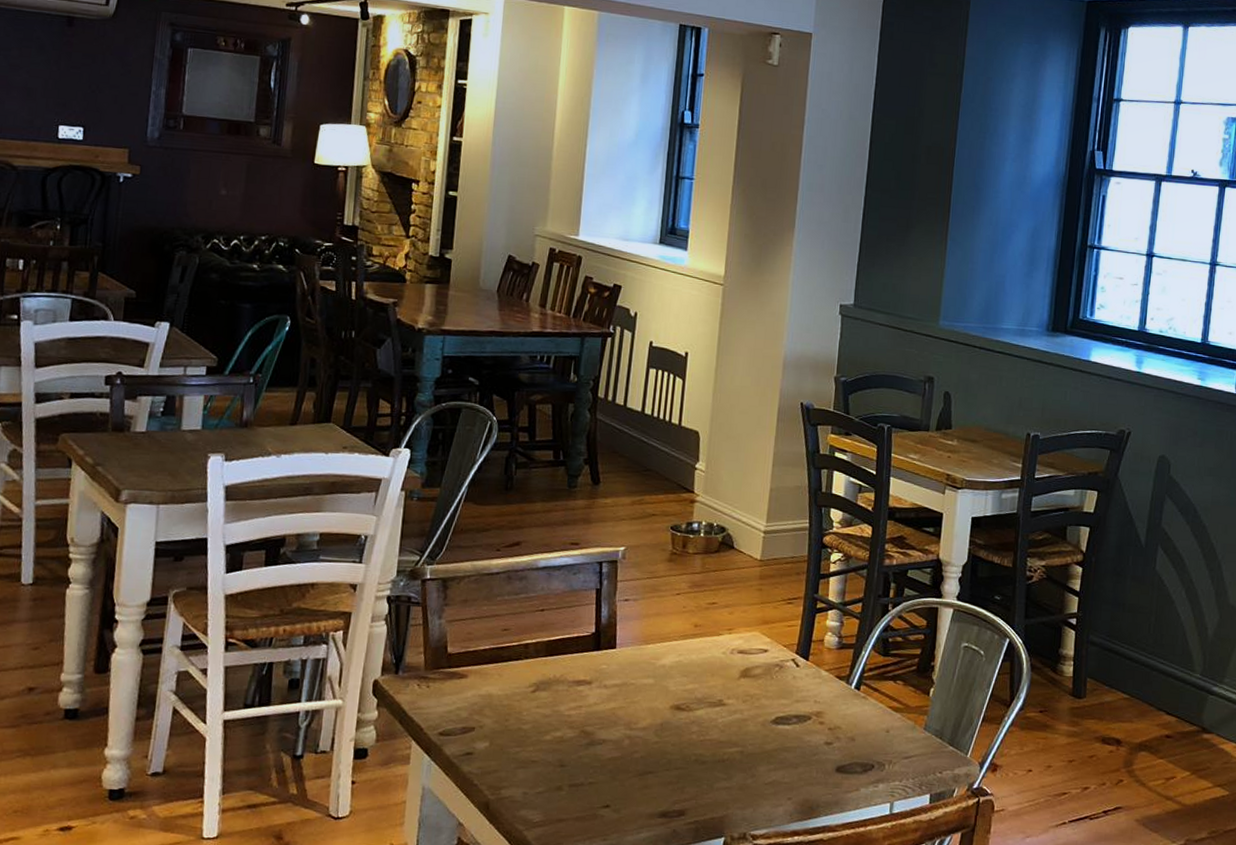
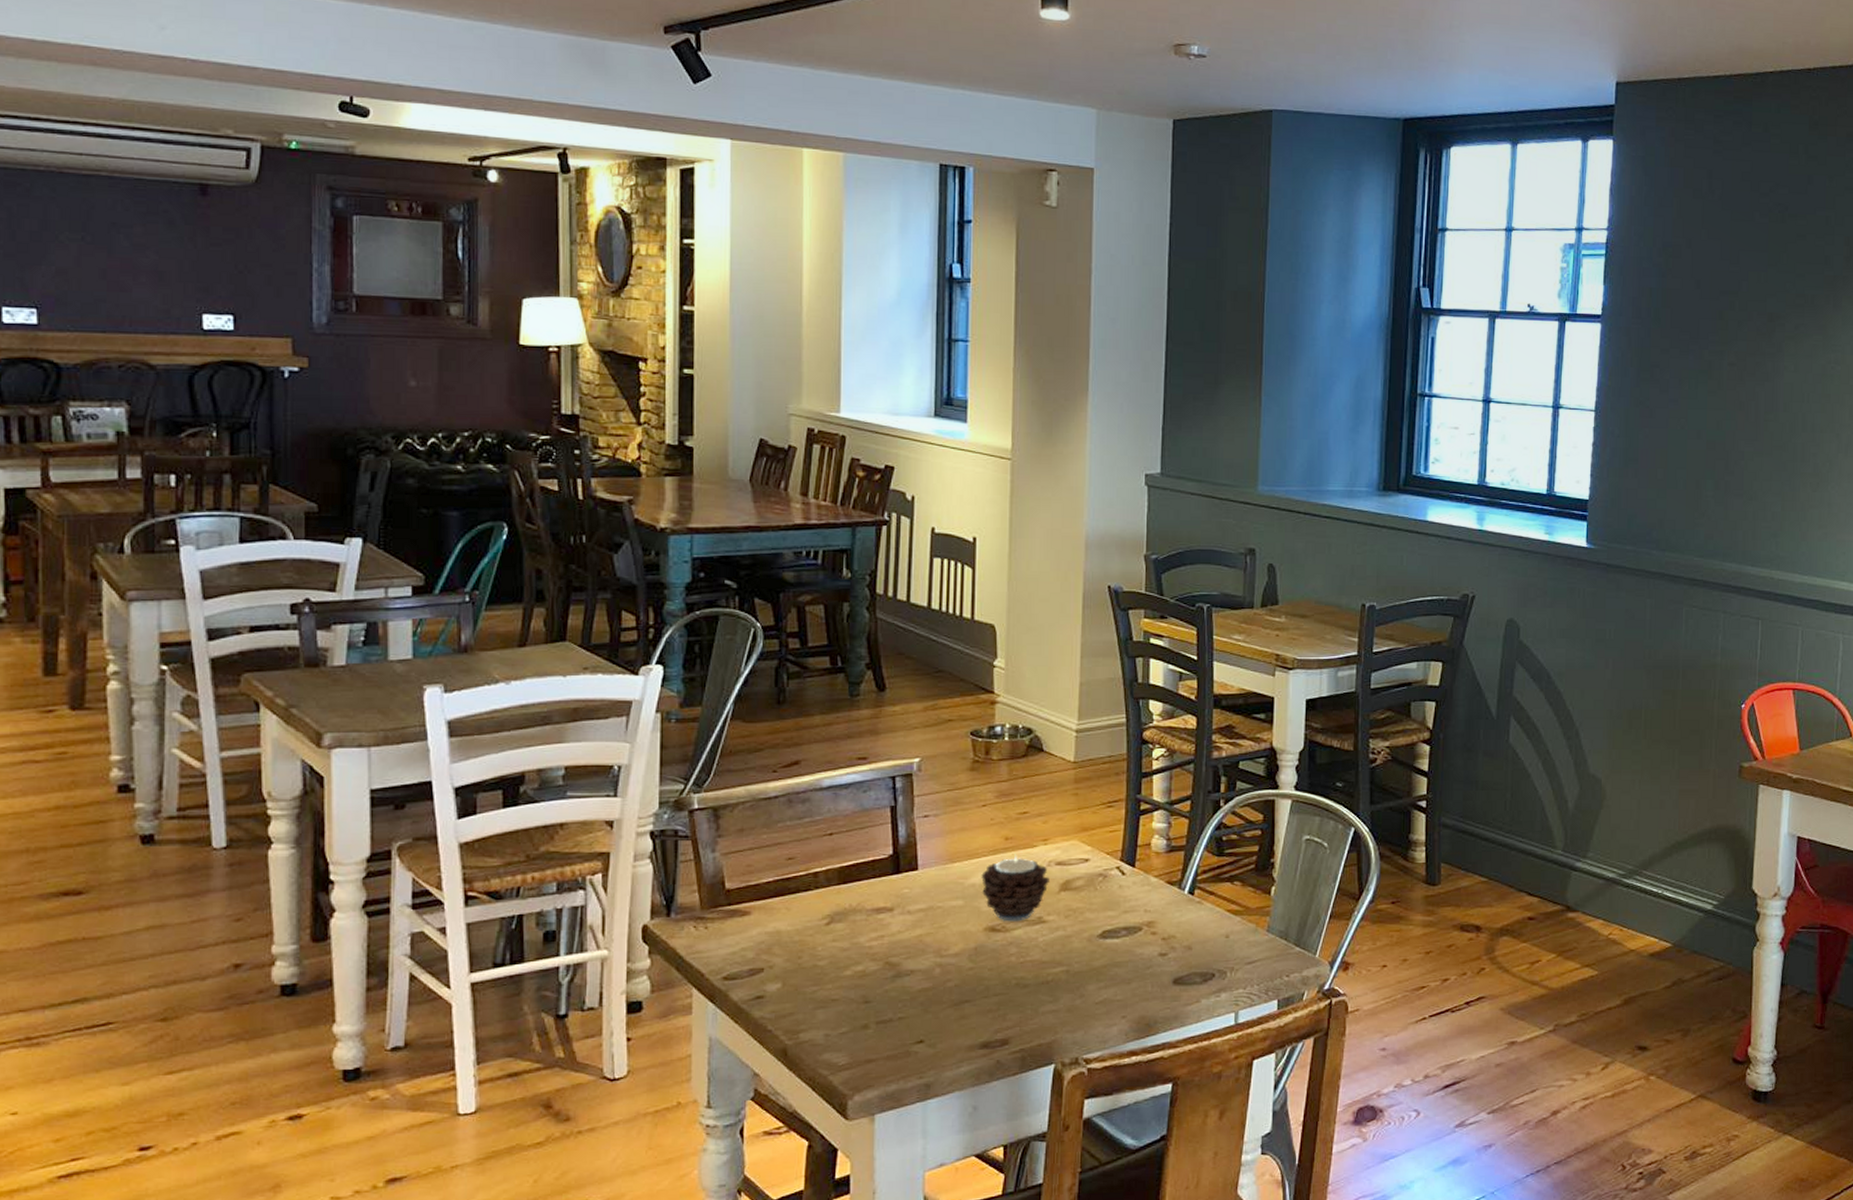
candle: none [671,640,731,702] -> present [981,854,1049,922]

